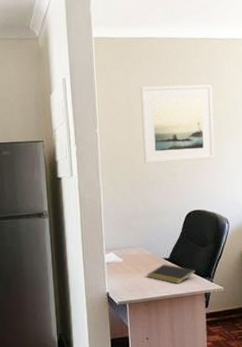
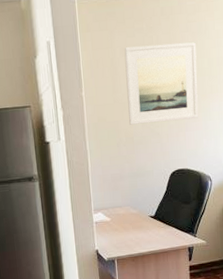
notepad: present [147,264,196,284] -> none [133,221,180,240]

